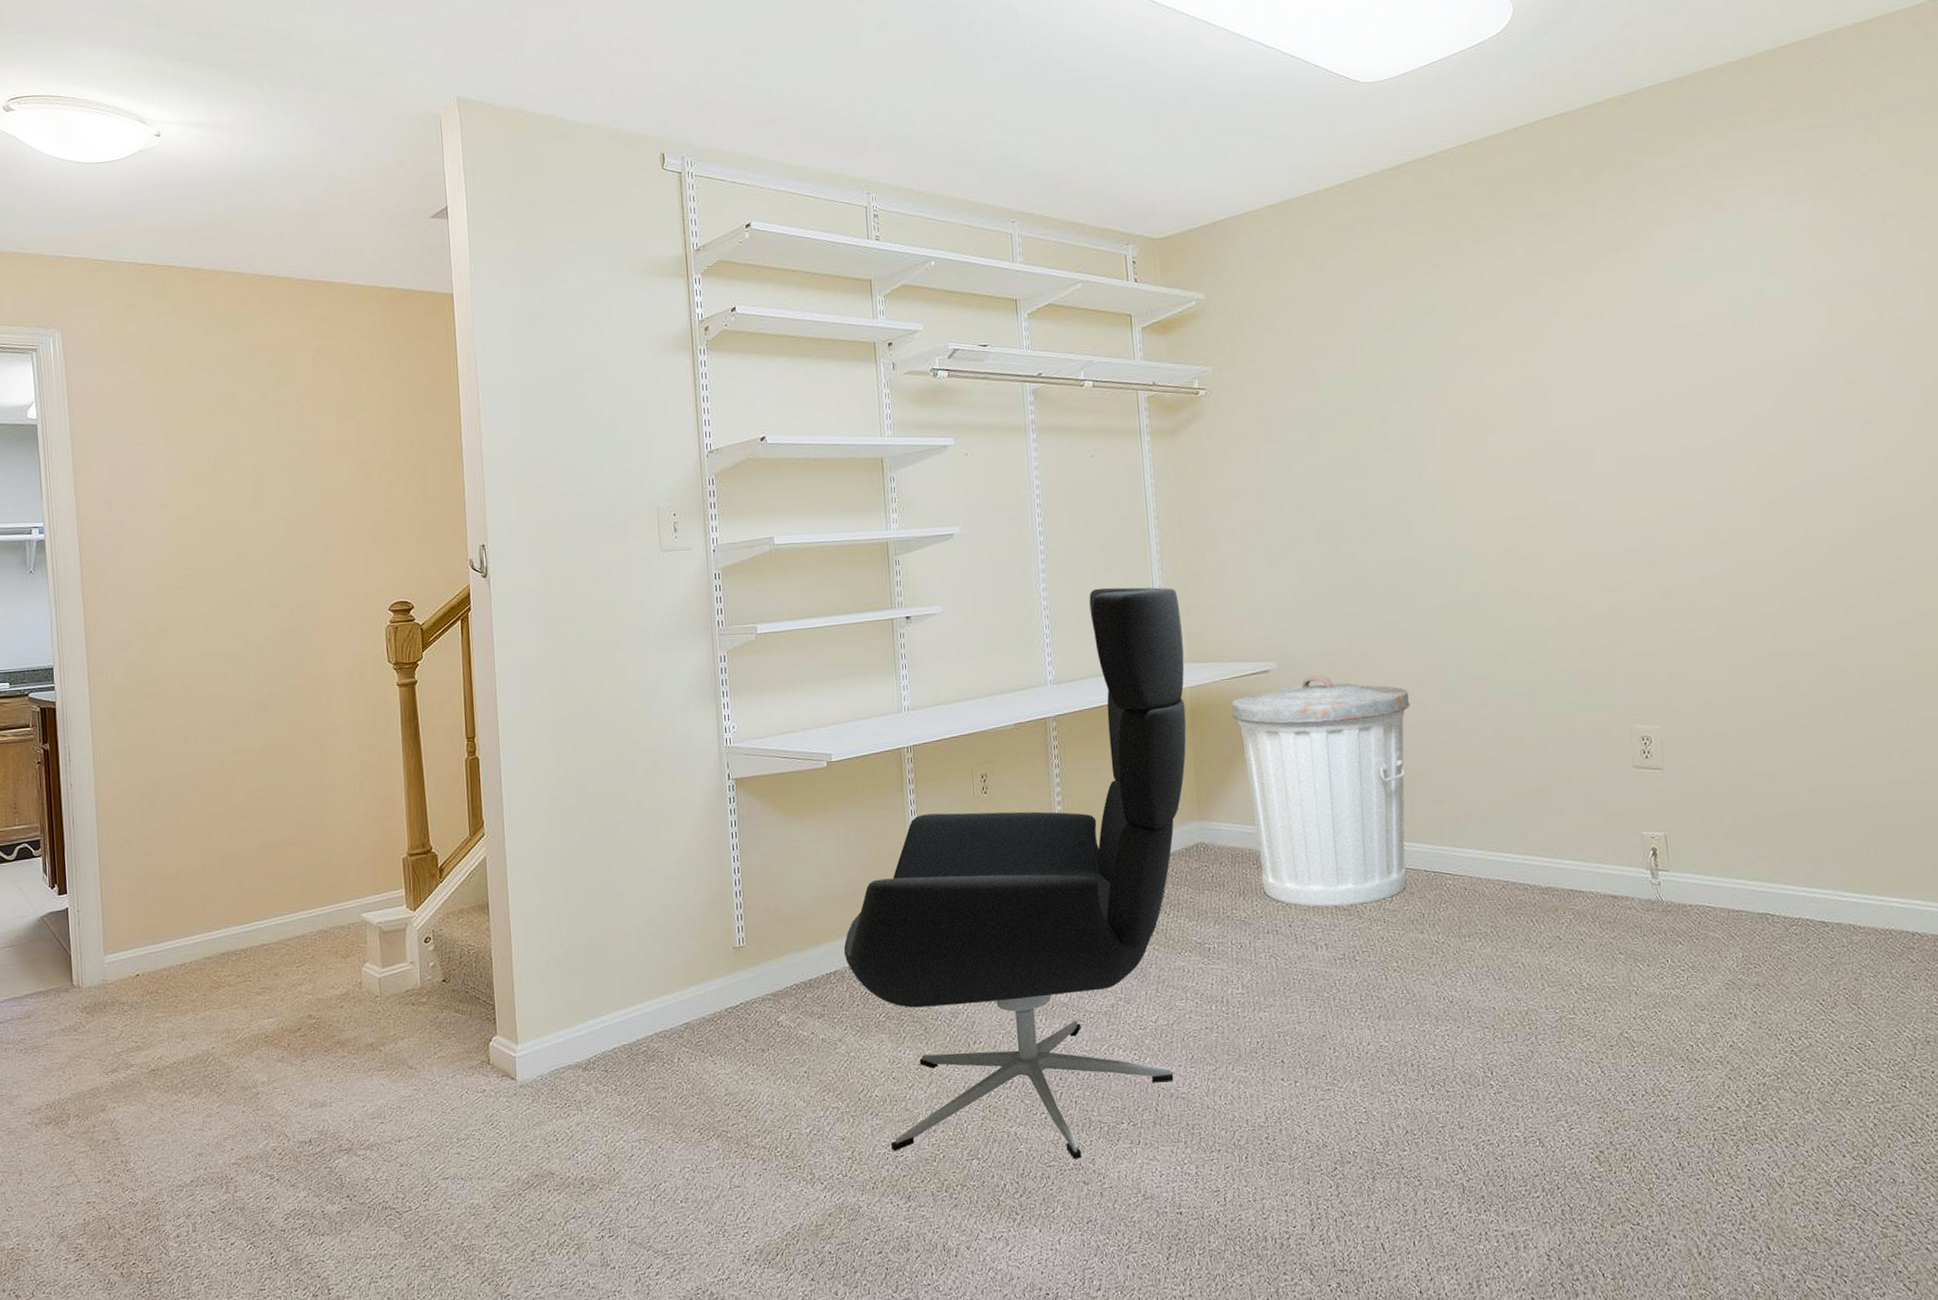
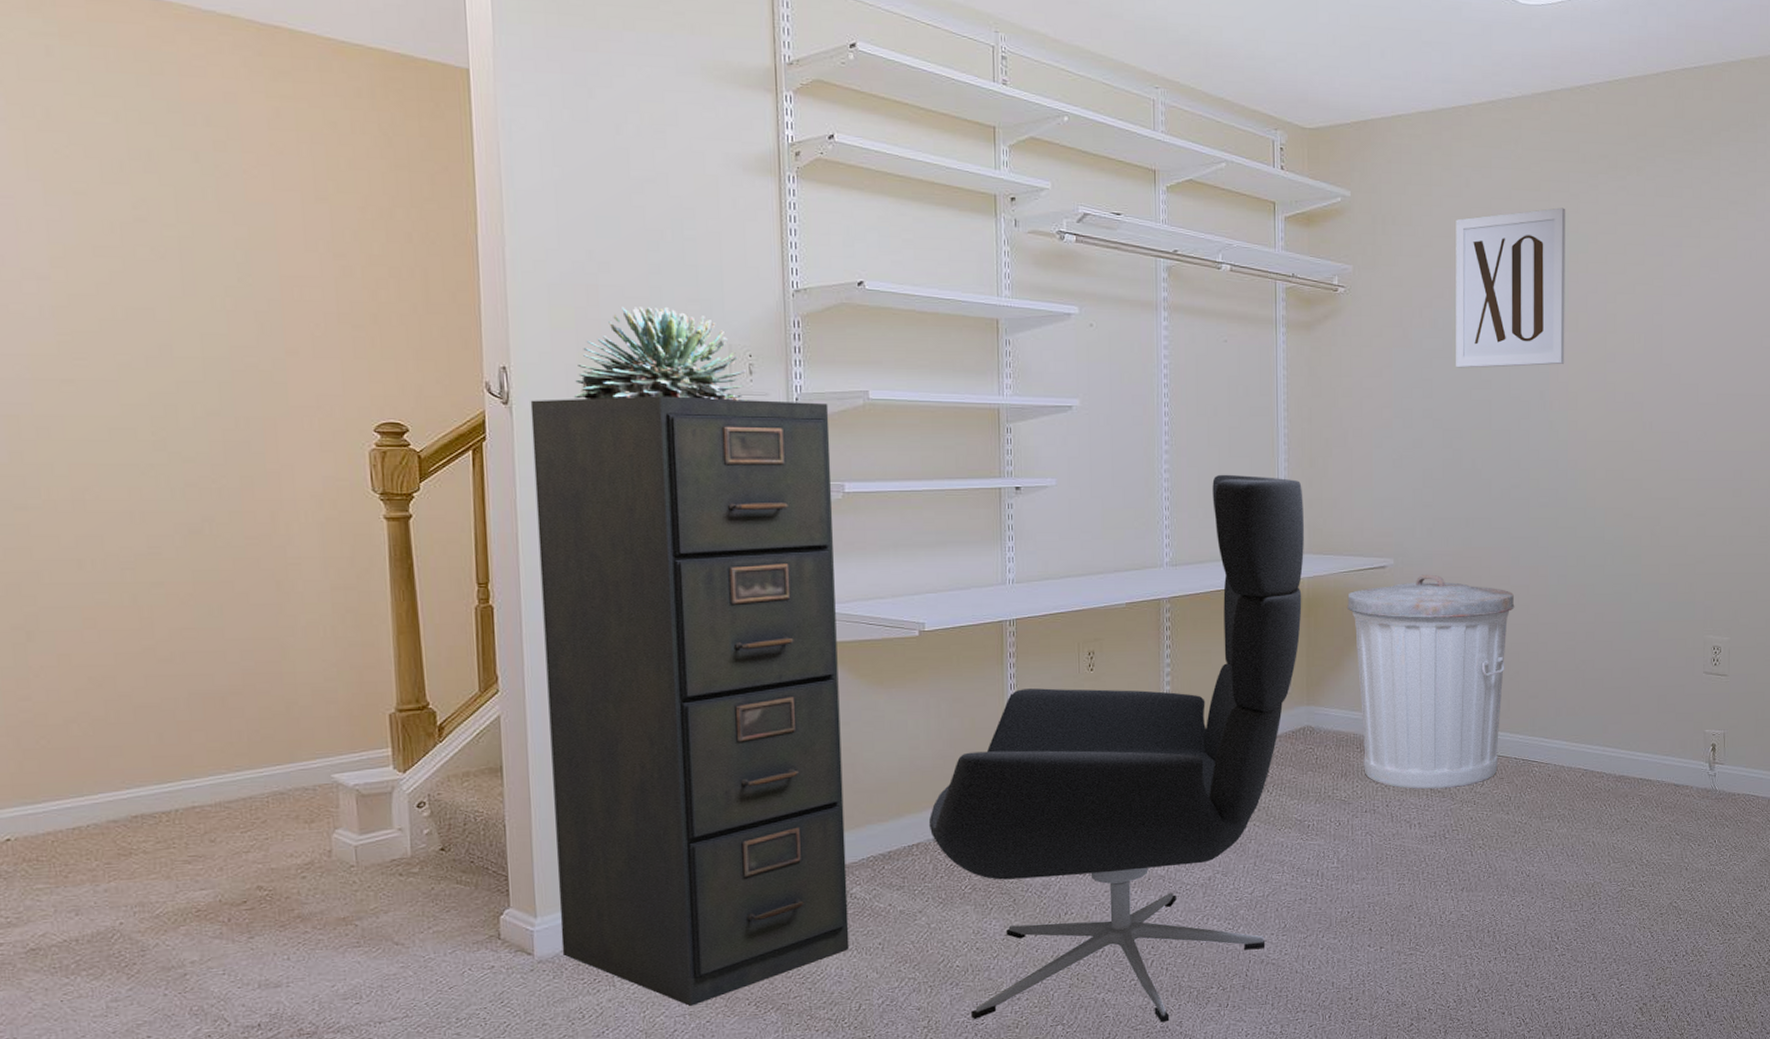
filing cabinet: none [503,552,779,1131] -> present [530,396,850,1006]
succulent plant: none [536,479,673,568] -> present [573,306,747,401]
wall art: none [1313,280,1442,458] -> present [1456,207,1566,368]

